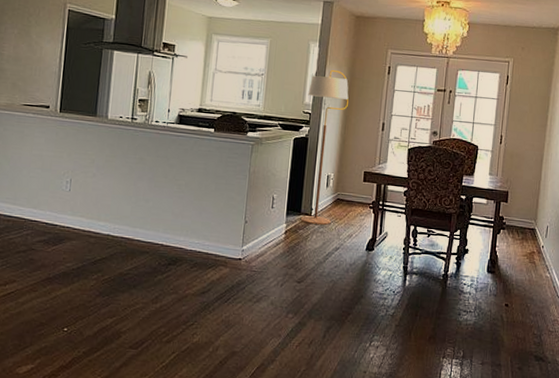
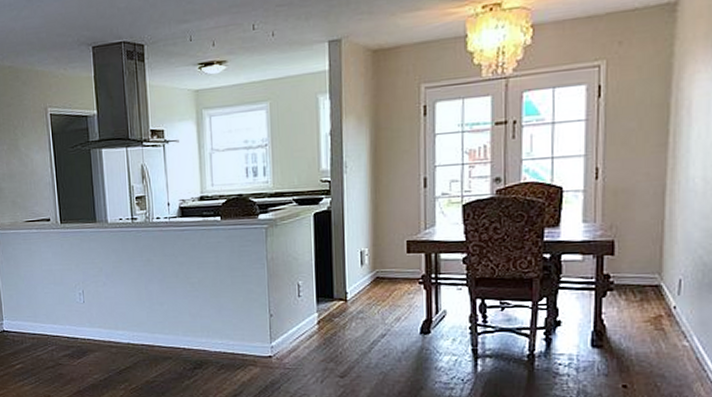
floor lamp: present [300,70,349,225] -> none [323,123,376,311]

